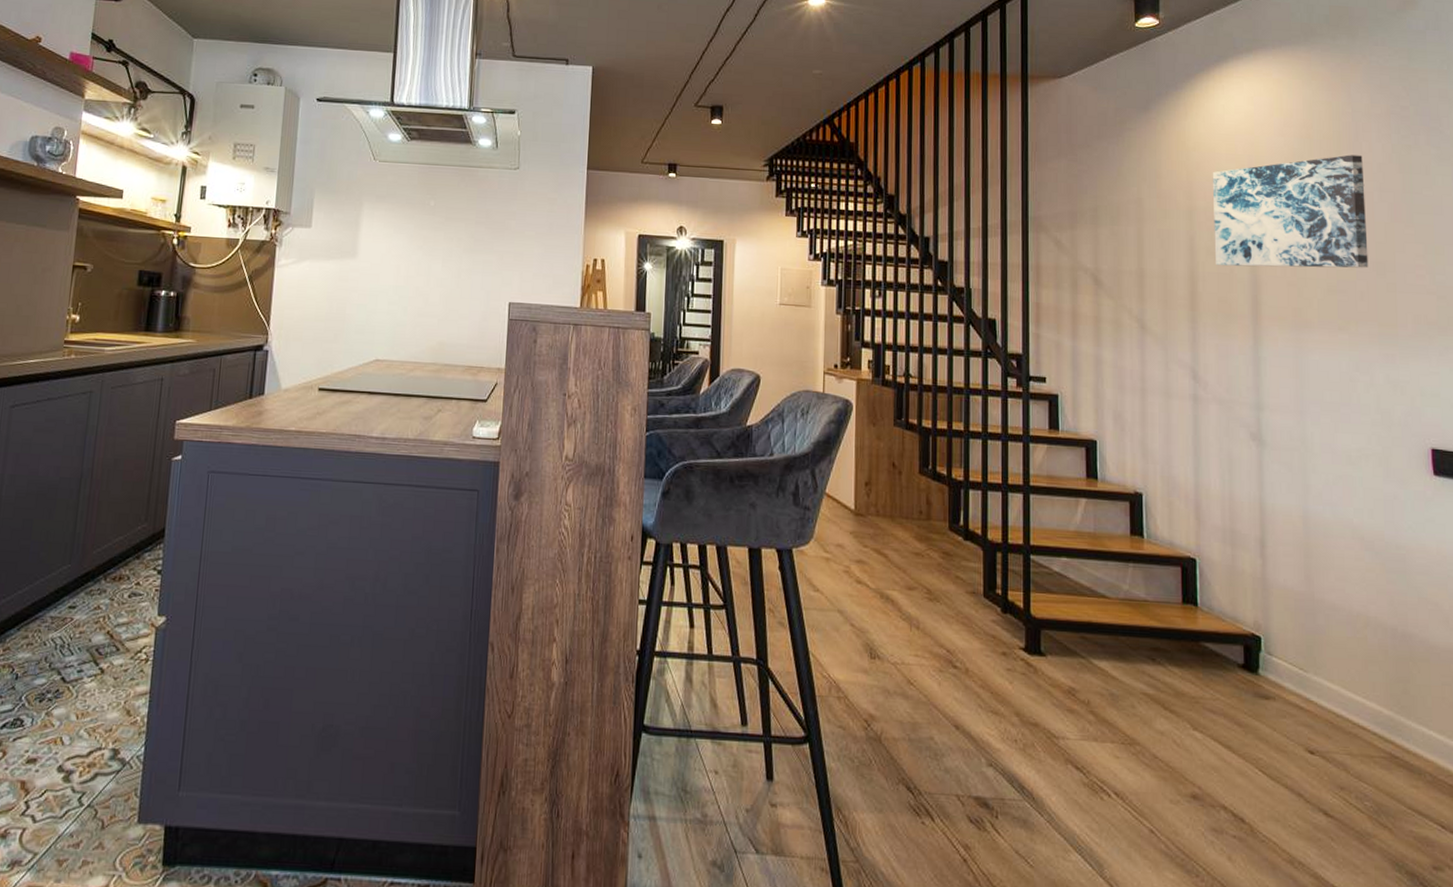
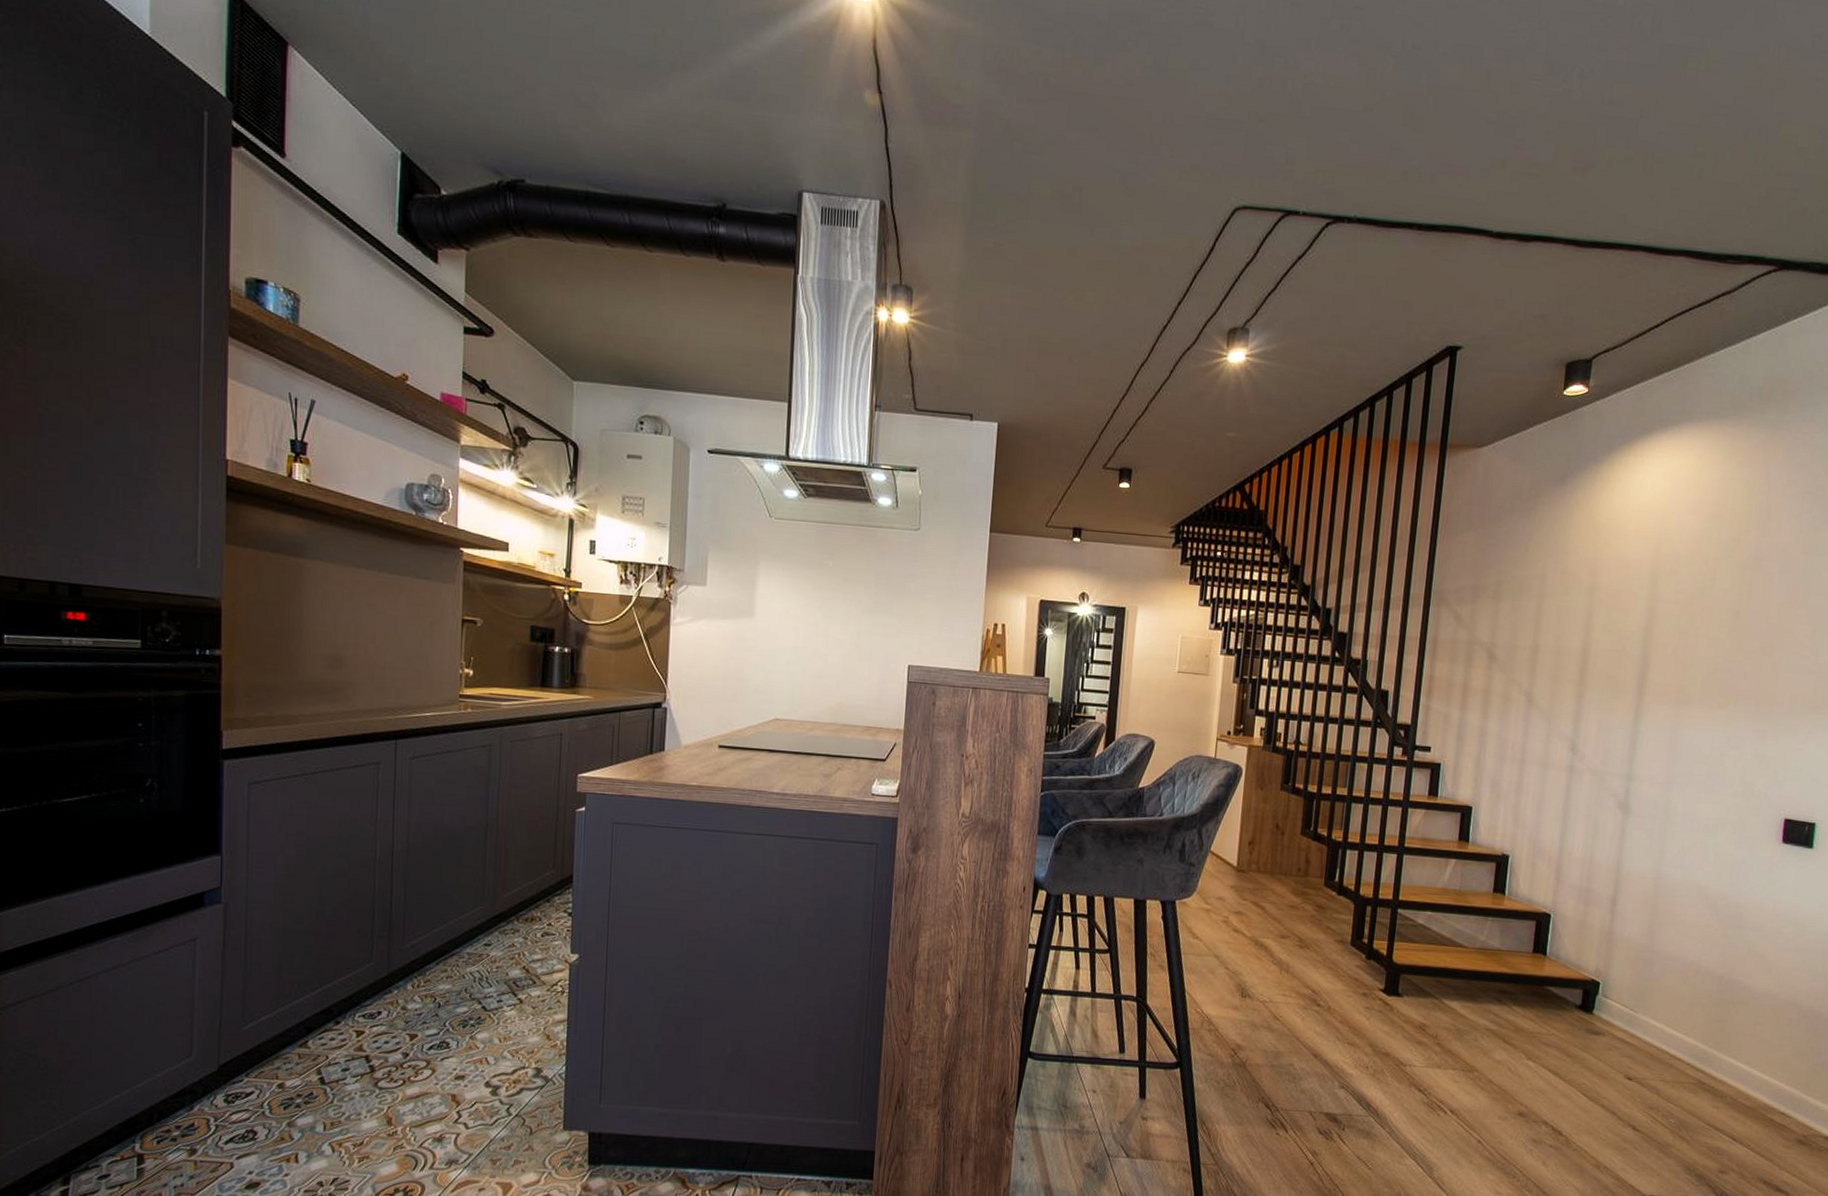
wall art: present [1212,154,1369,268] -> none [1609,534,1770,648]

